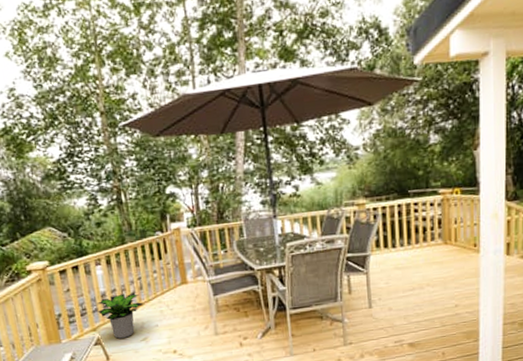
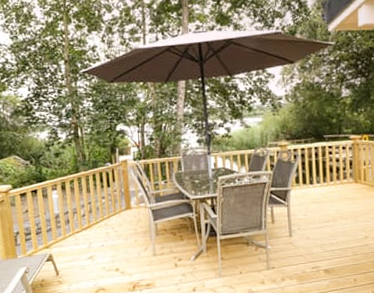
potted plant: present [97,292,144,339] -> none [51,215,92,256]

